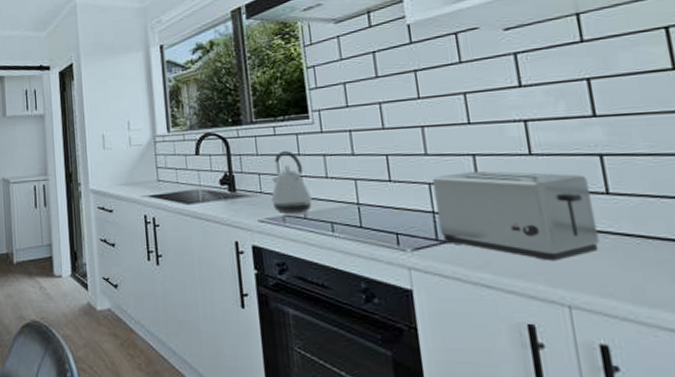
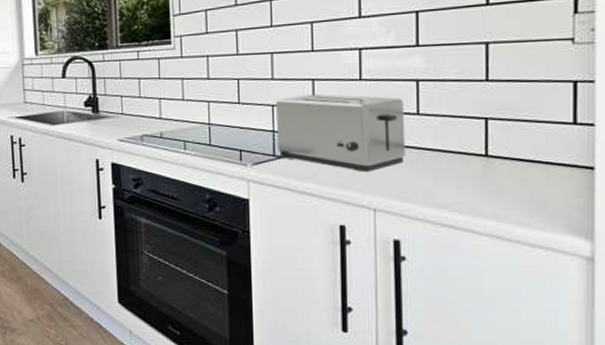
kettle: present [271,150,313,213] -> none [131,74,169,133]

